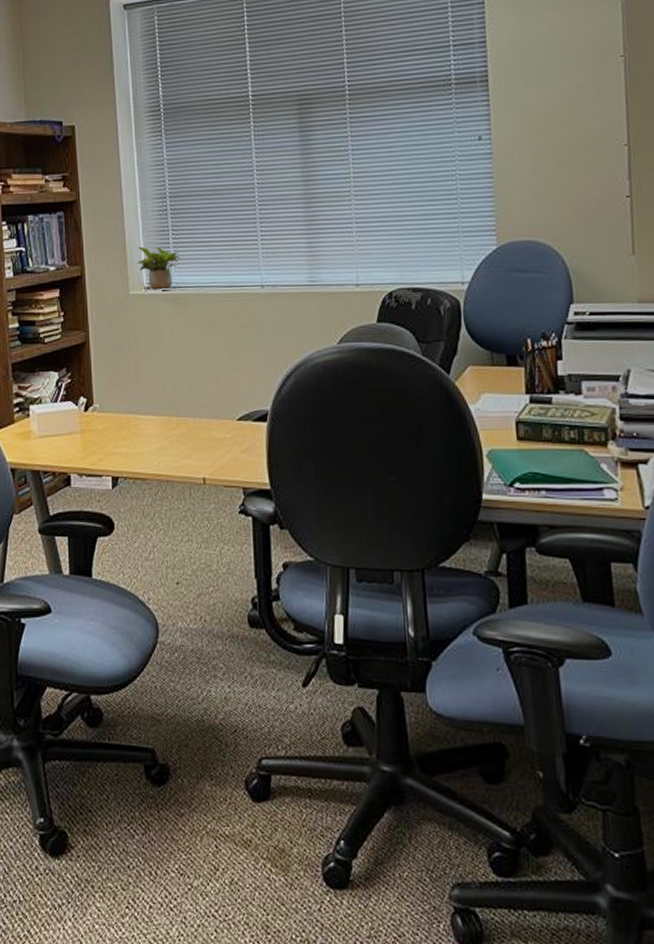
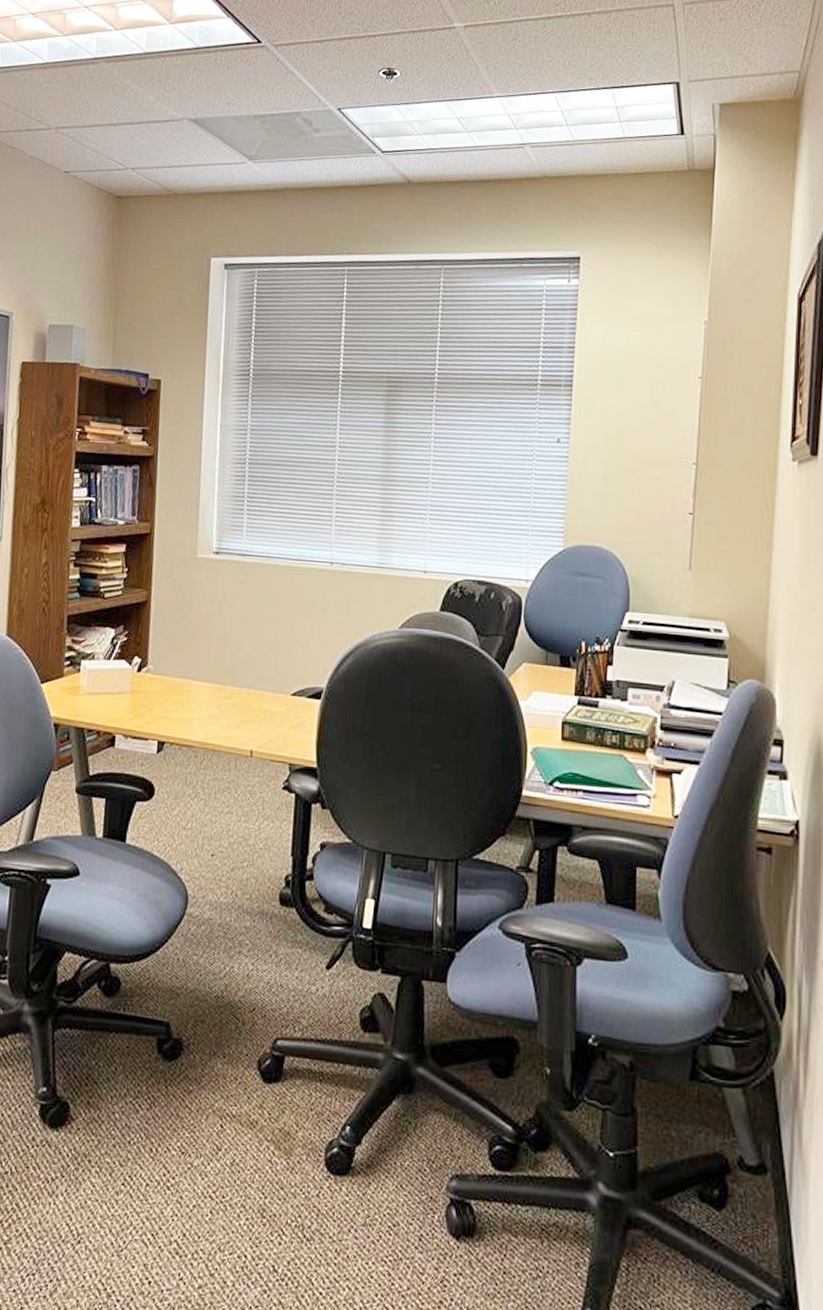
potted plant: present [137,246,180,290] -> none [208,509,253,556]

